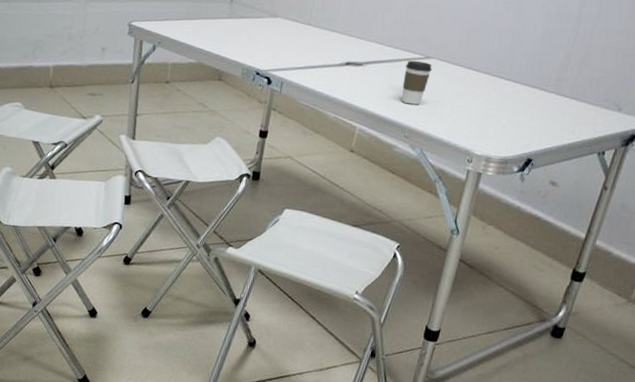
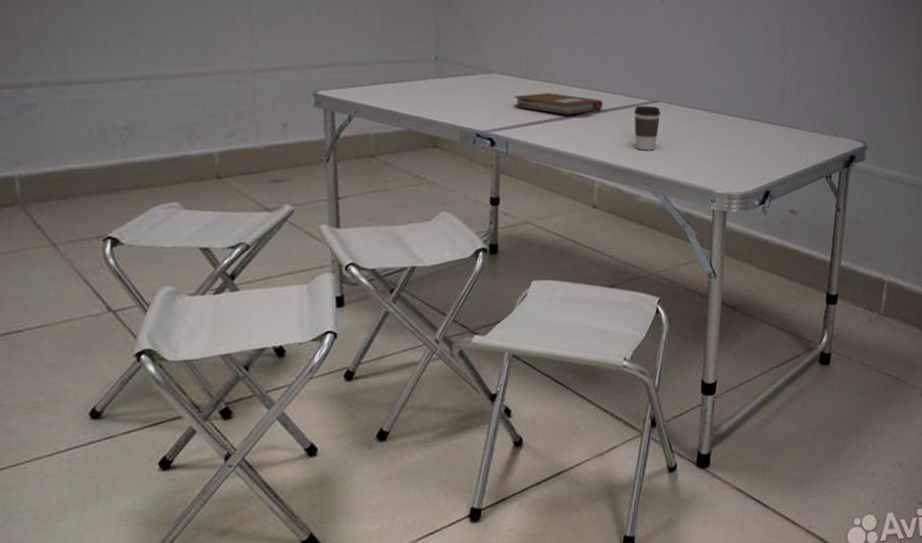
notebook: none [292,39,377,63] -> present [513,93,603,115]

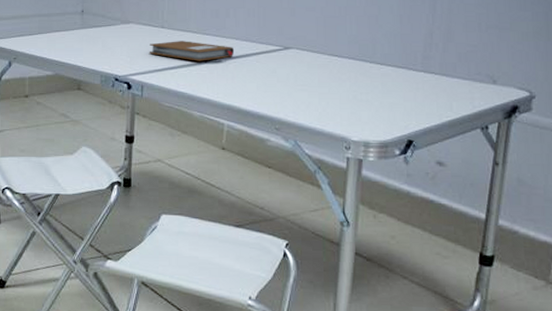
coffee cup: present [633,105,660,151] -> none [265,52,293,96]

